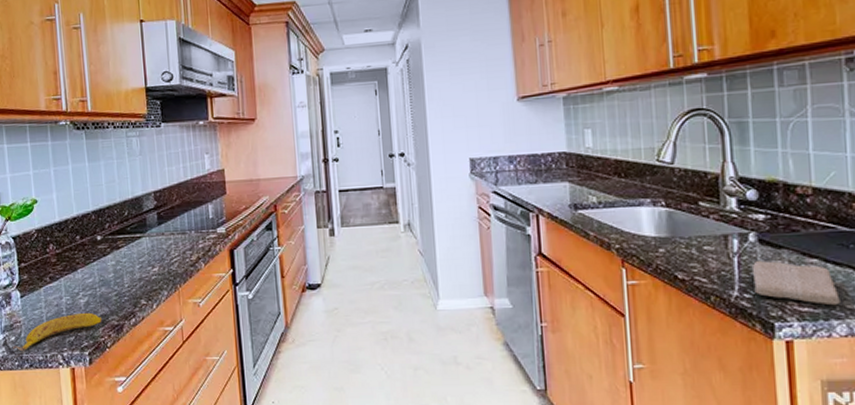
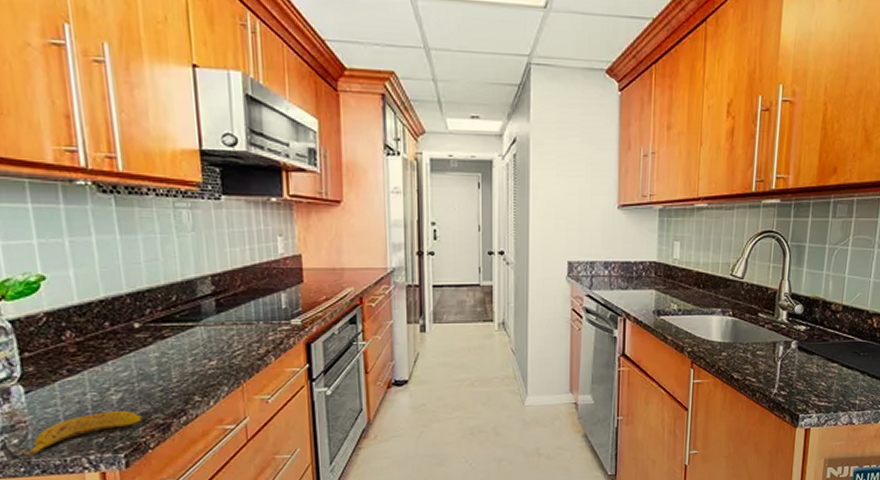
washcloth: present [753,261,840,306] -> none [789,364,847,401]

